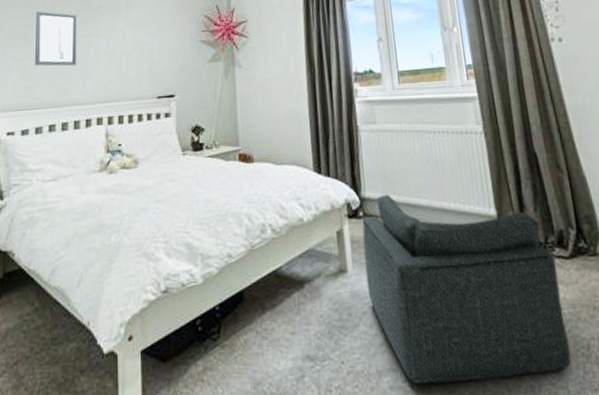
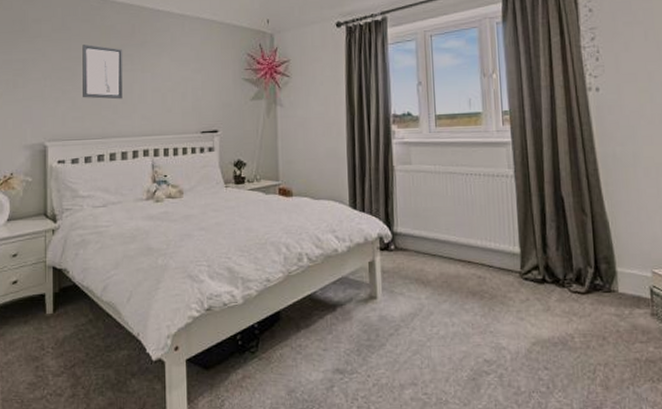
armchair: present [362,194,571,384] -> none [393,230,578,398]

